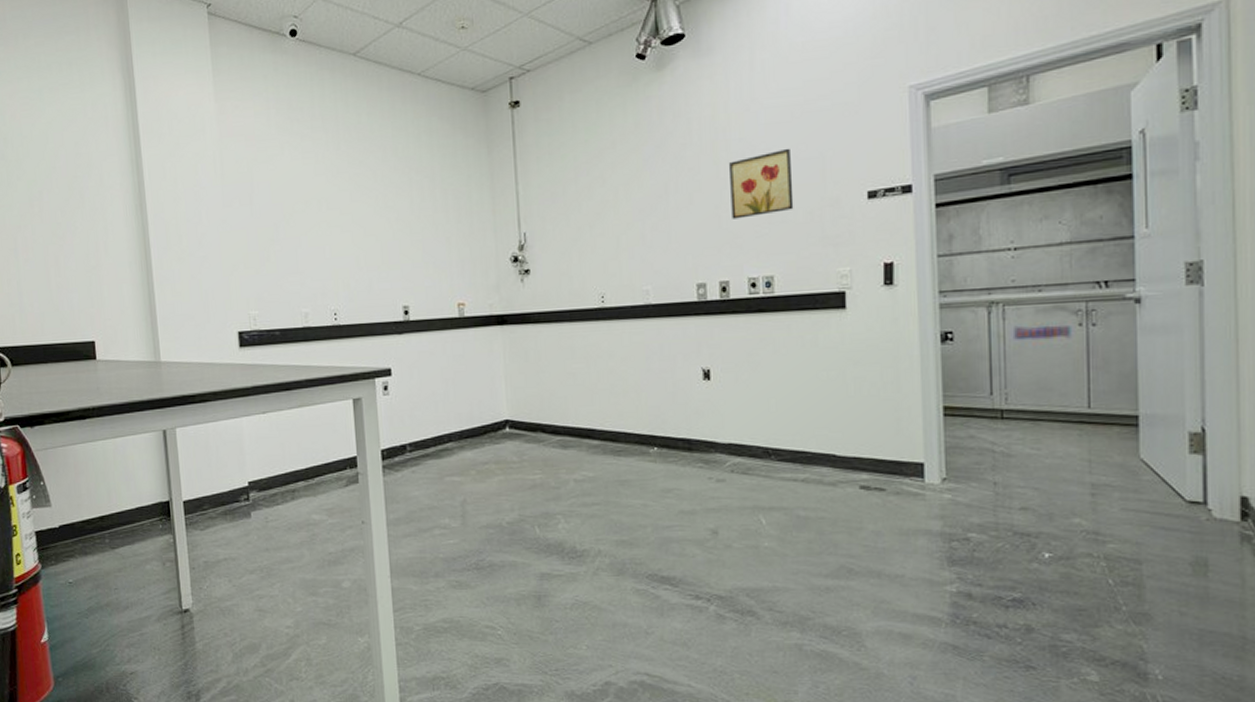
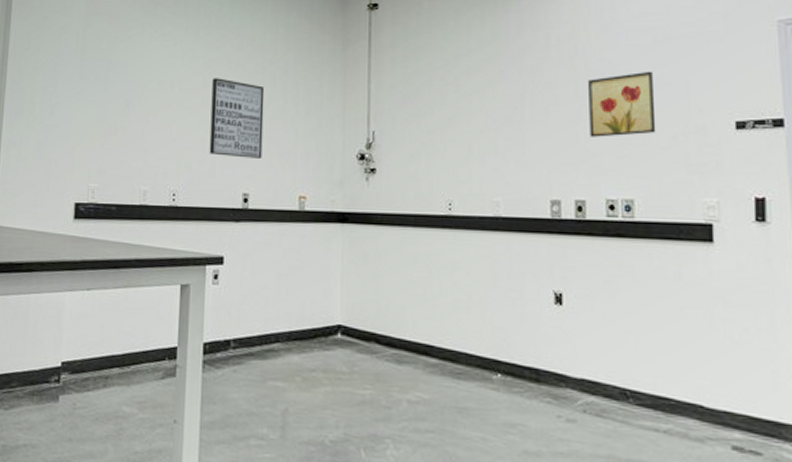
wall art: none [360,192,418,272] -> present [209,78,265,158]

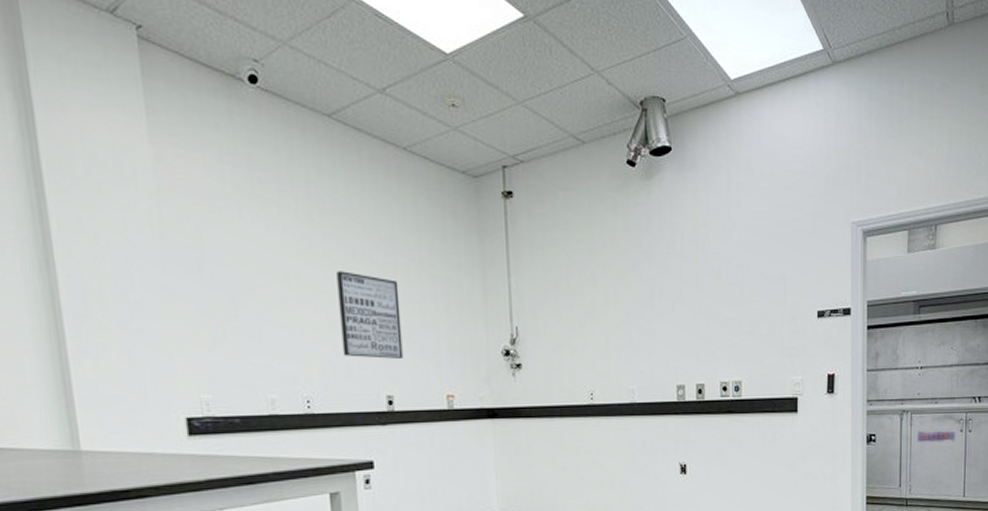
wall art: present [588,71,656,137] -> none [707,266,760,327]

